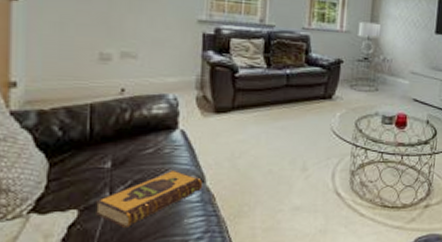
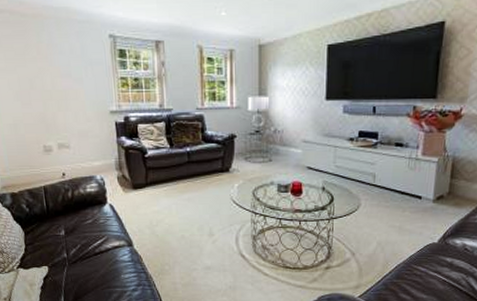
hardback book: present [94,169,203,227] -> none [59,236,132,280]

